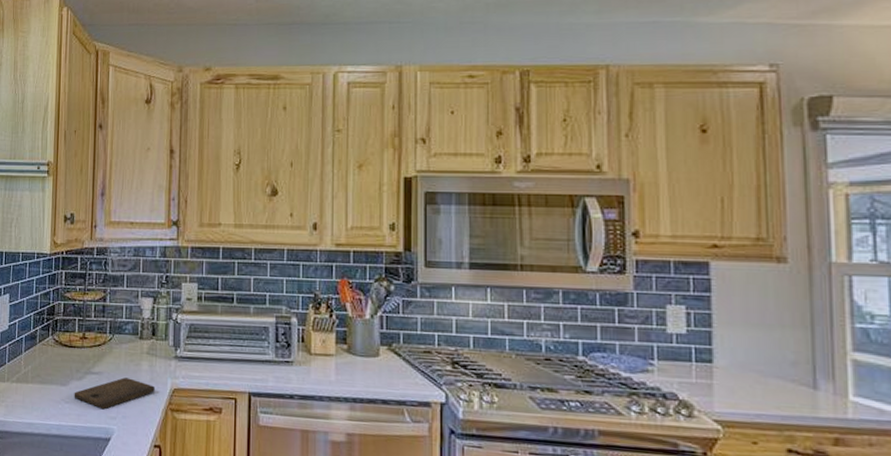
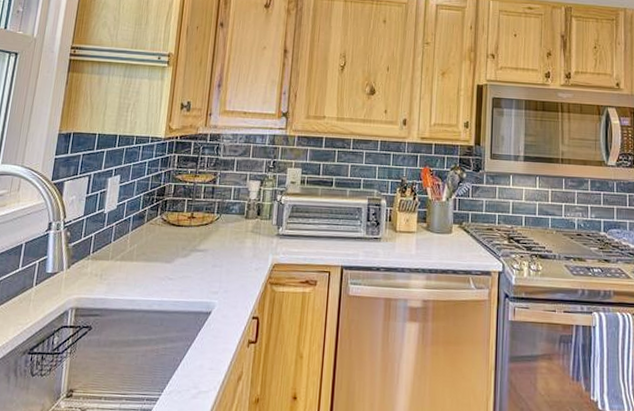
cutting board: present [74,377,155,410] -> none [178,254,257,285]

